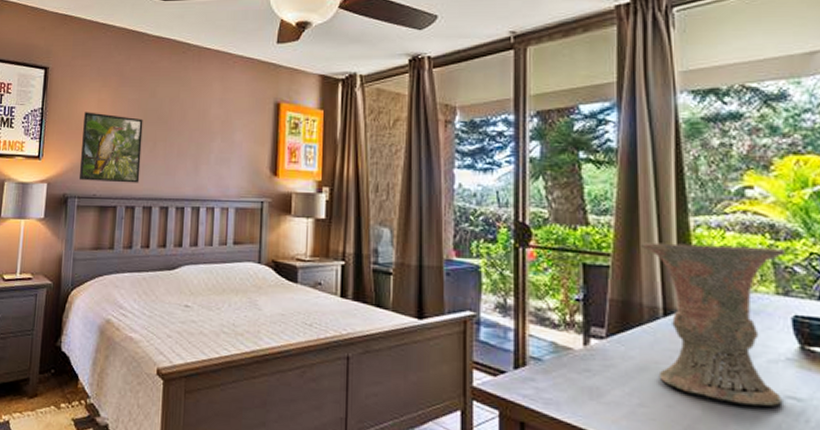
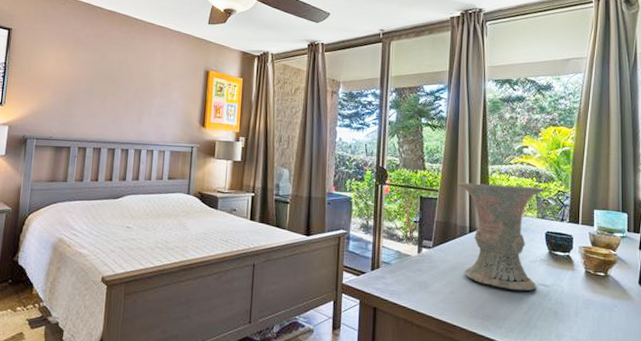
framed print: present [80,112,143,183] -> none [38,68,96,129]

